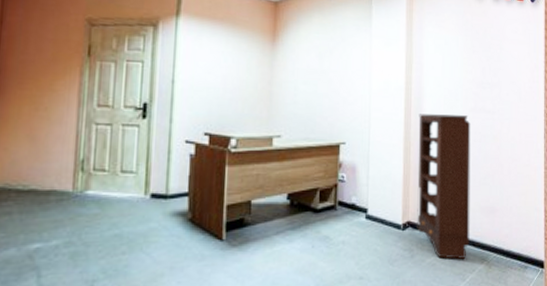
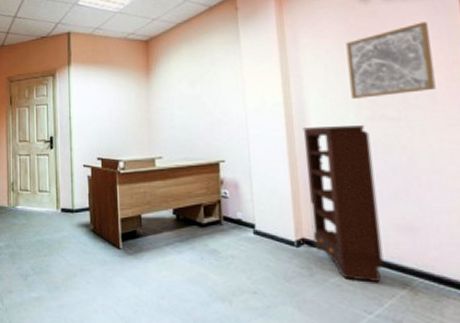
wall art: none [460,27,522,91] -> present [345,22,436,99]

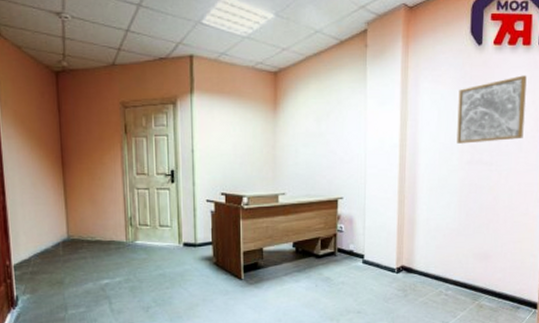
bookshelf: present [302,125,384,282] -> none [410,168,466,299]

